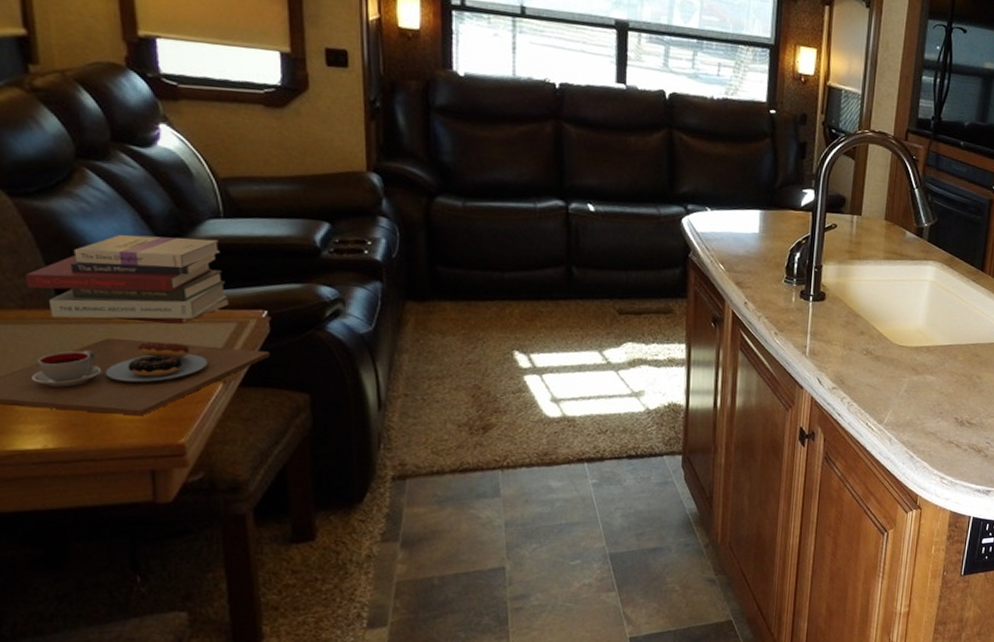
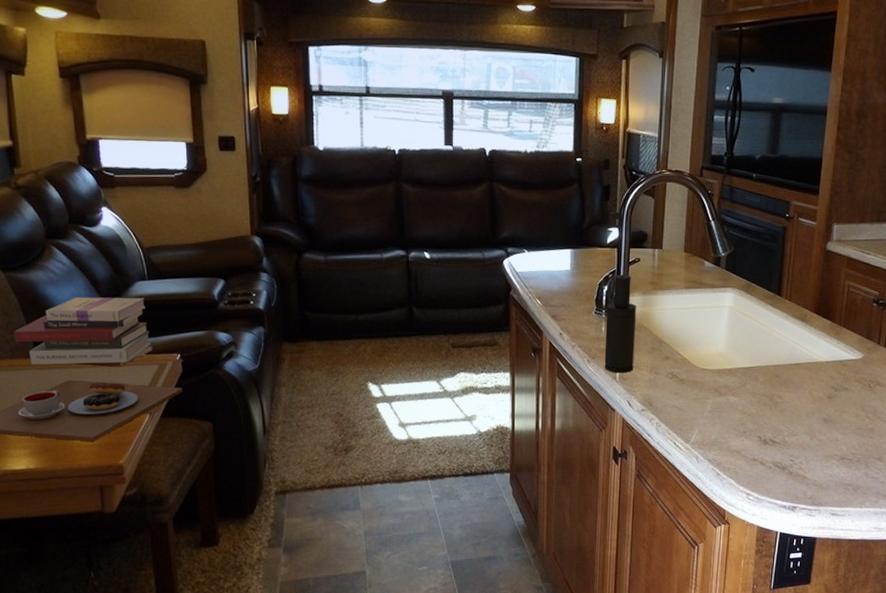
soap dispenser: none [793,240,831,349] -> present [604,274,636,374]

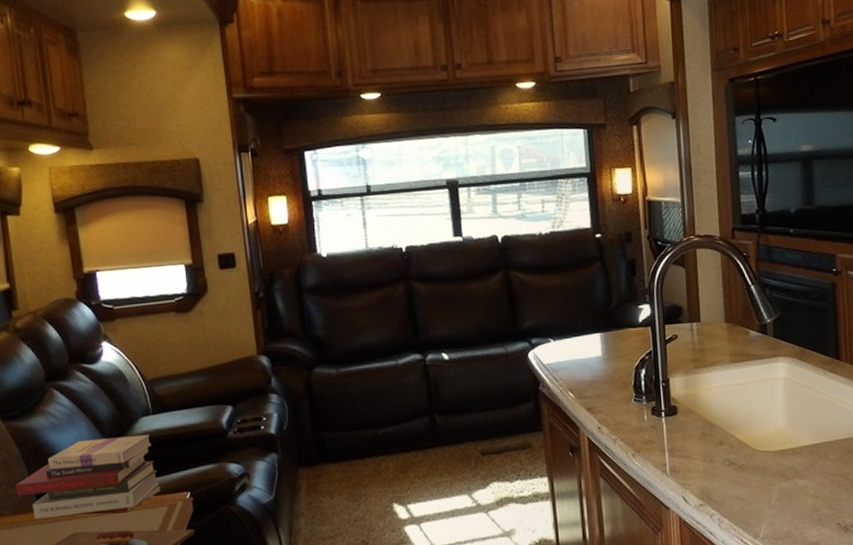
soap dispenser: present [604,274,636,374] -> none [646,354,685,466]

